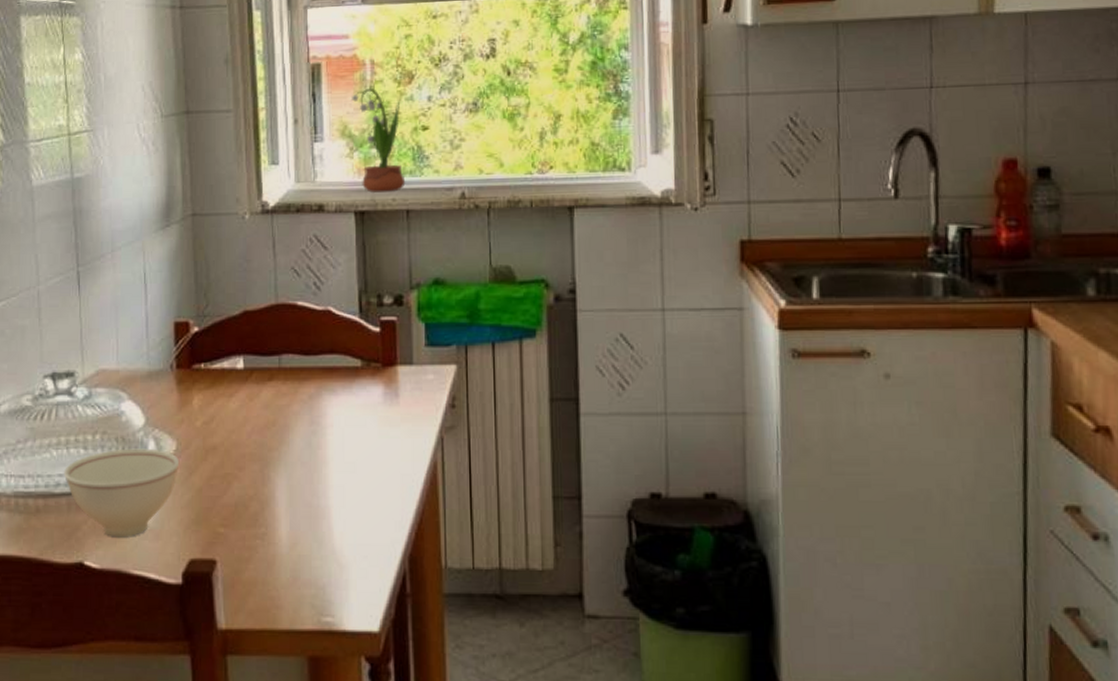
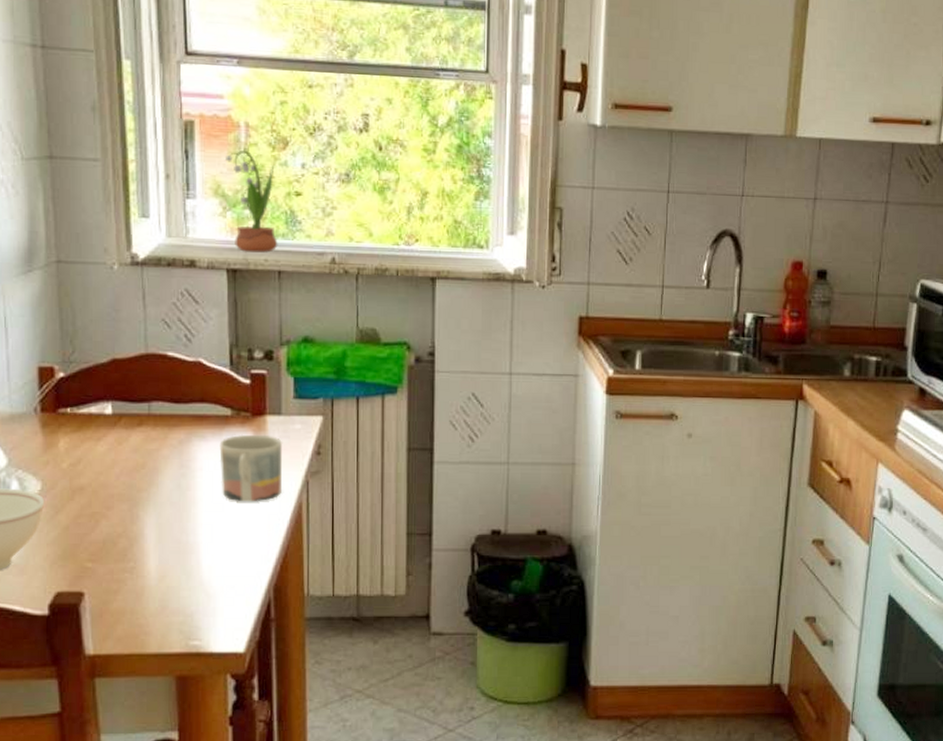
mug: none [350,386,416,462] -> present [219,434,283,502]

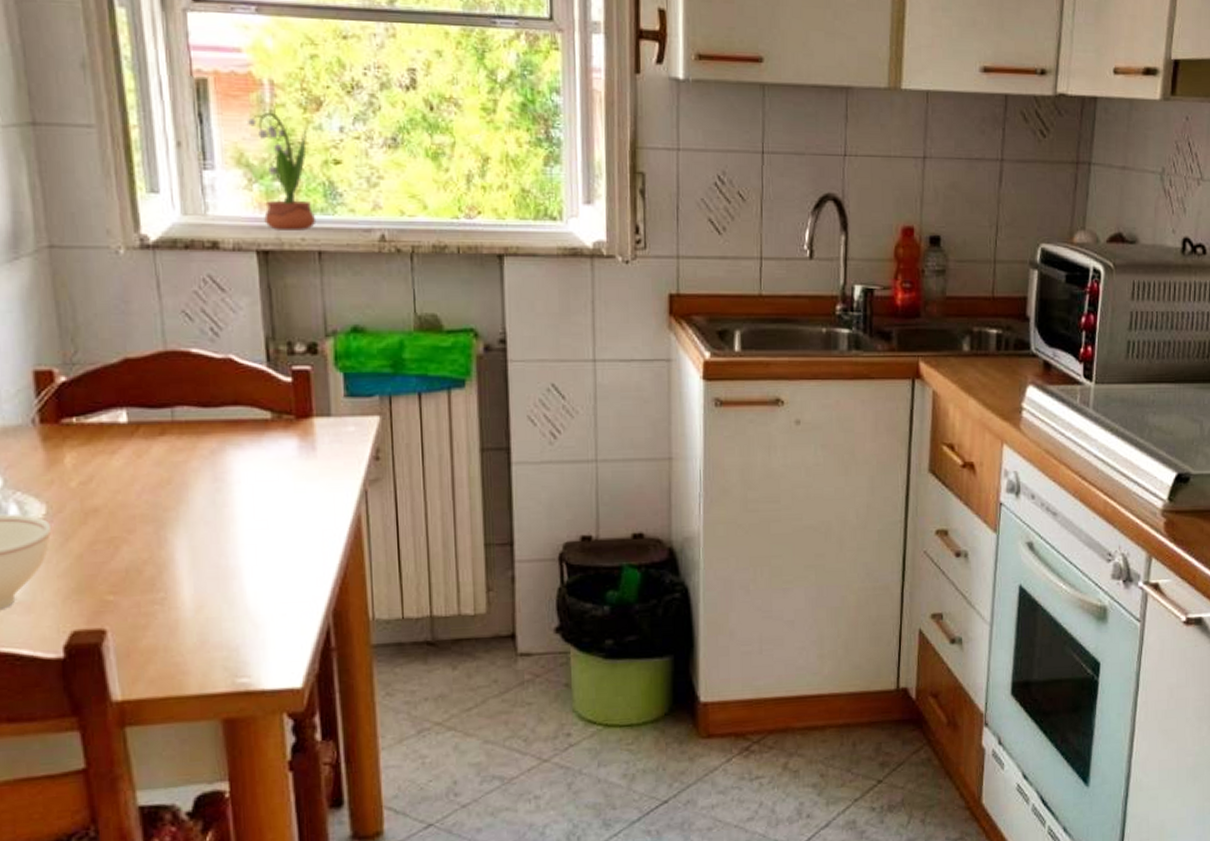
mug: present [219,434,283,502] -> none [259,439,337,518]

